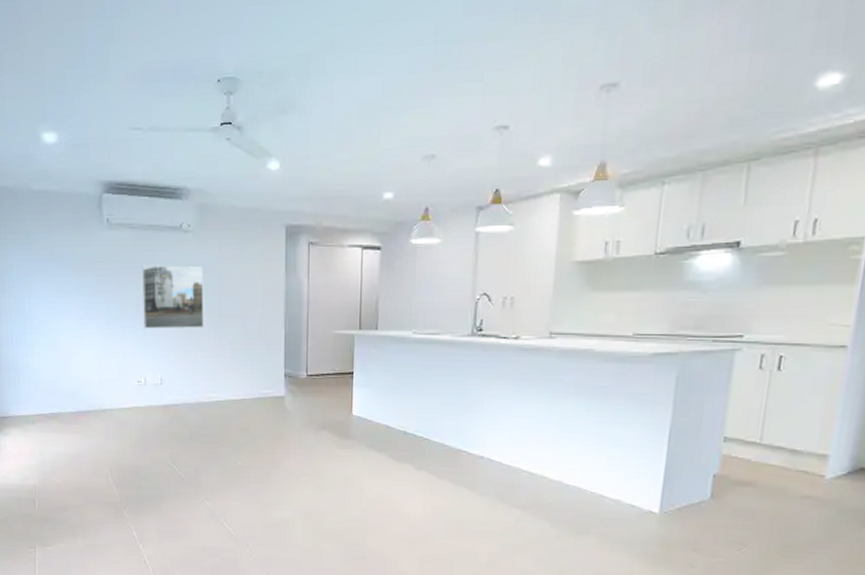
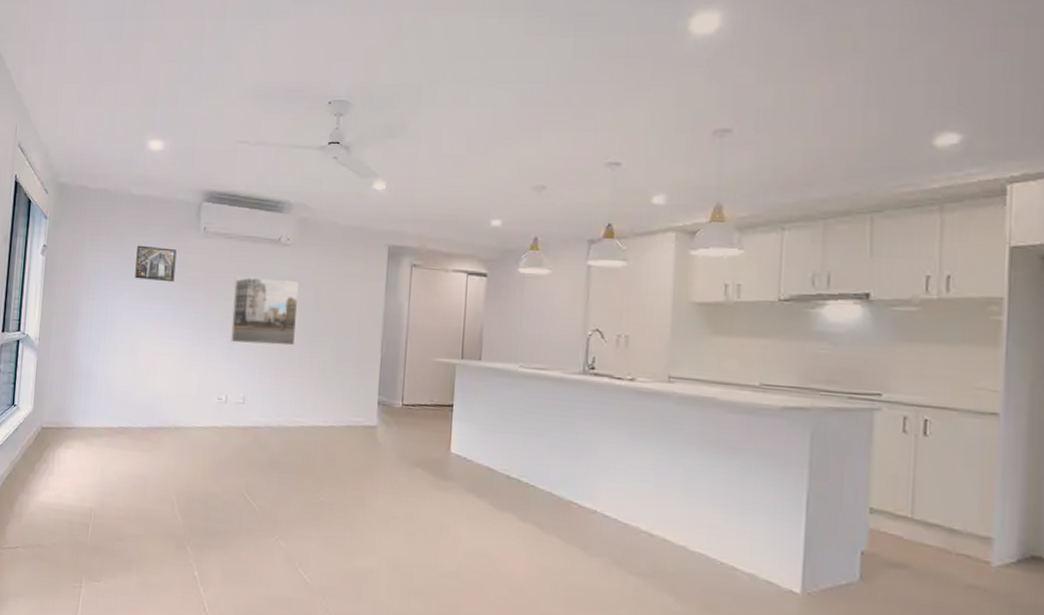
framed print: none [45,241,84,276] -> present [135,245,177,283]

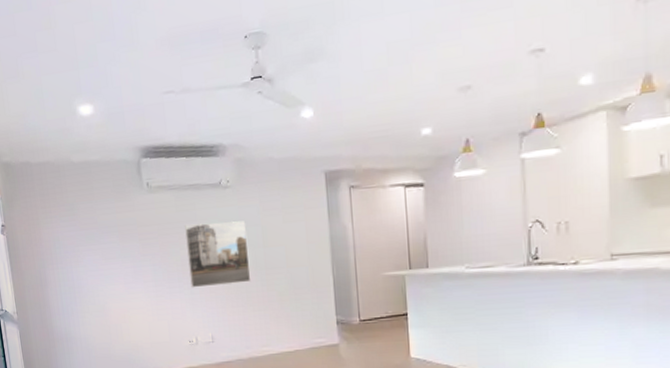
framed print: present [135,245,177,283] -> none [88,208,129,243]

